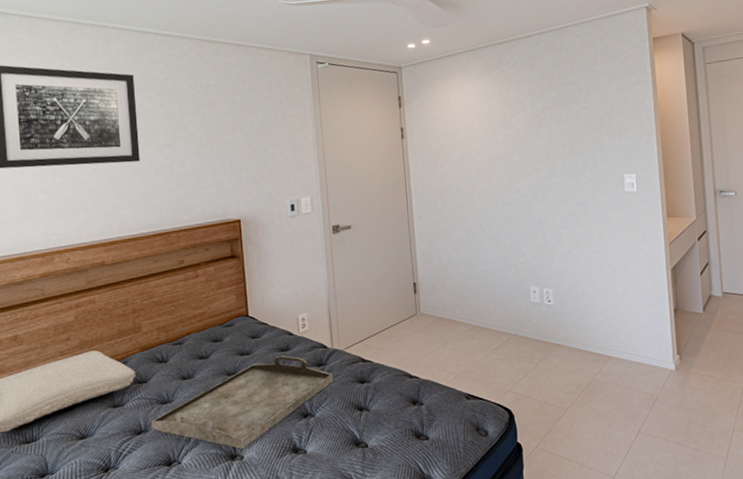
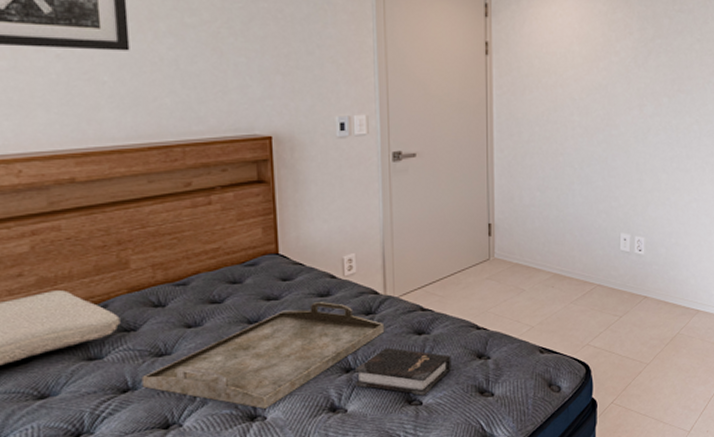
hardback book: none [311,395,391,439] -> present [355,347,452,396]

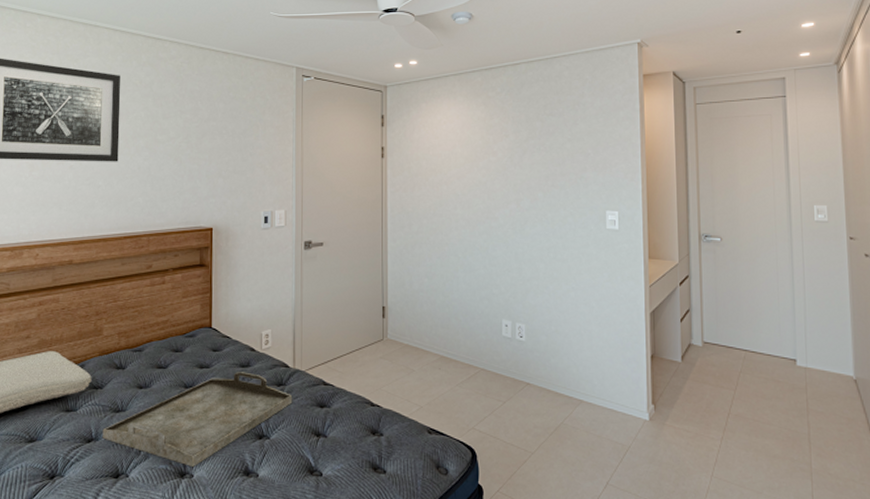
hardback book: present [355,347,452,396] -> none [267,418,349,467]

